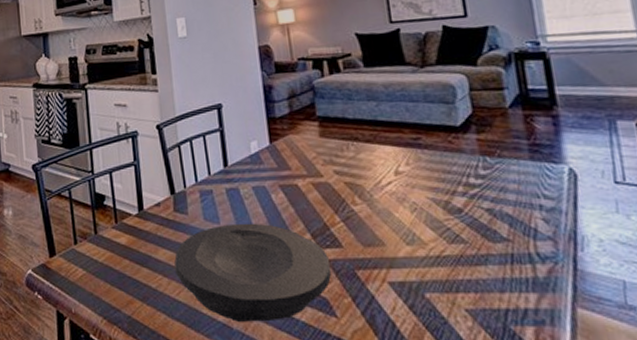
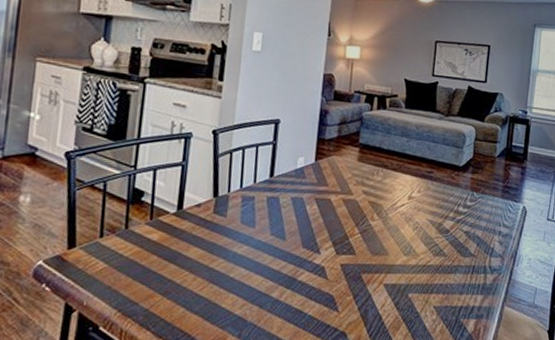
plate: present [174,223,332,322] -> none [203,228,343,315]

